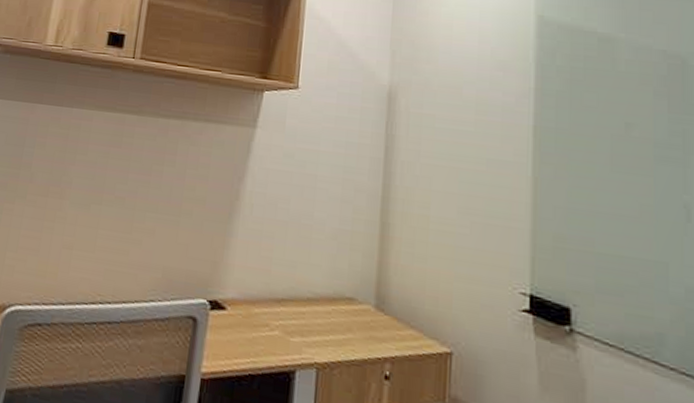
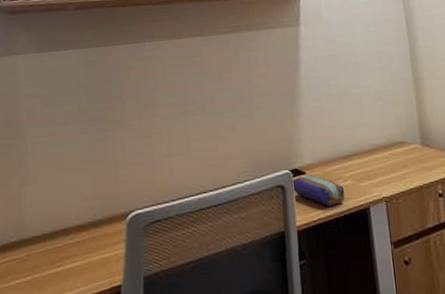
pencil case: none [205,310,269,359] -> present [291,174,345,207]

